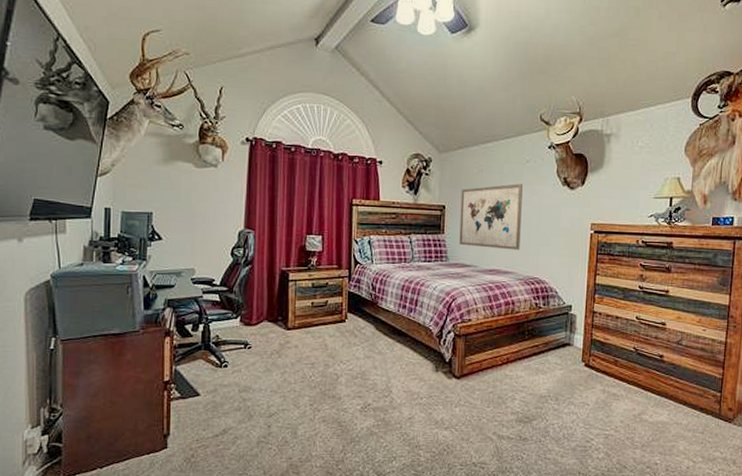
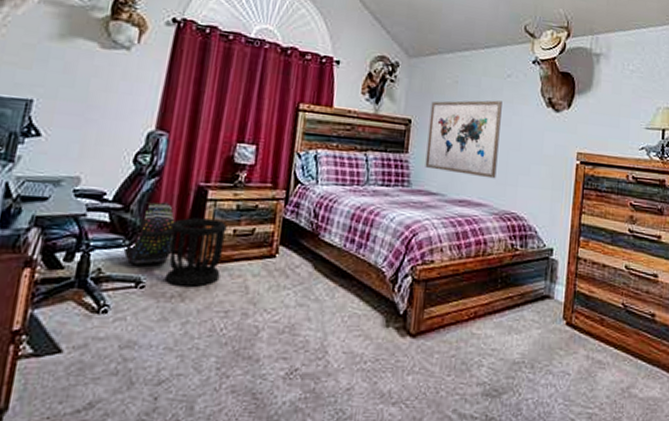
backpack: none [232,284,268,332] -> present [123,202,175,266]
wastebasket: none [264,295,306,346] -> present [165,217,227,287]

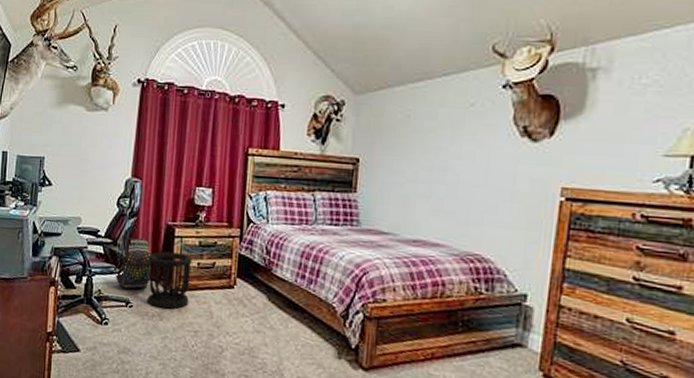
wall art: present [425,100,502,179] -> none [375,133,464,218]

